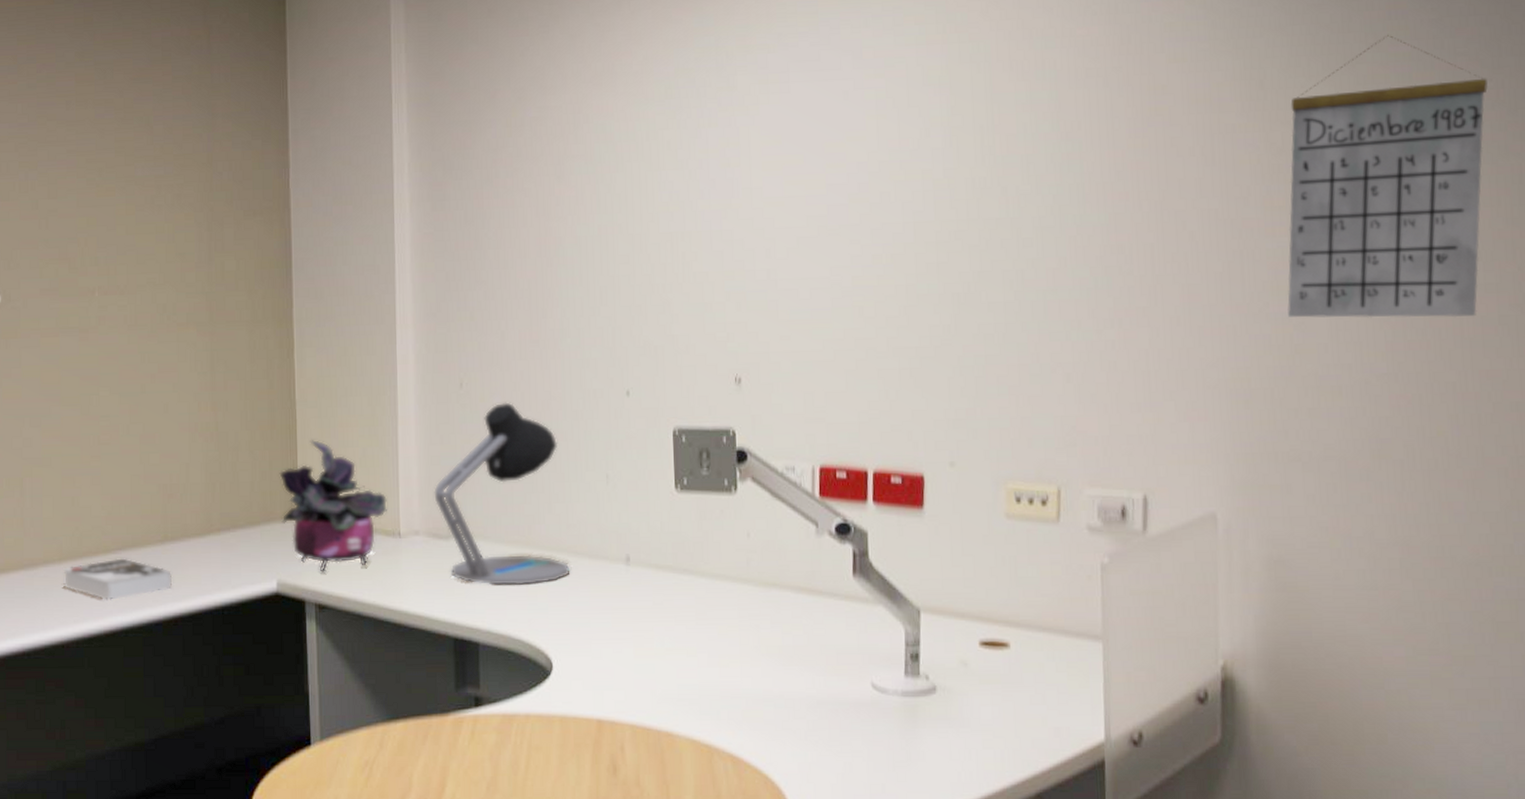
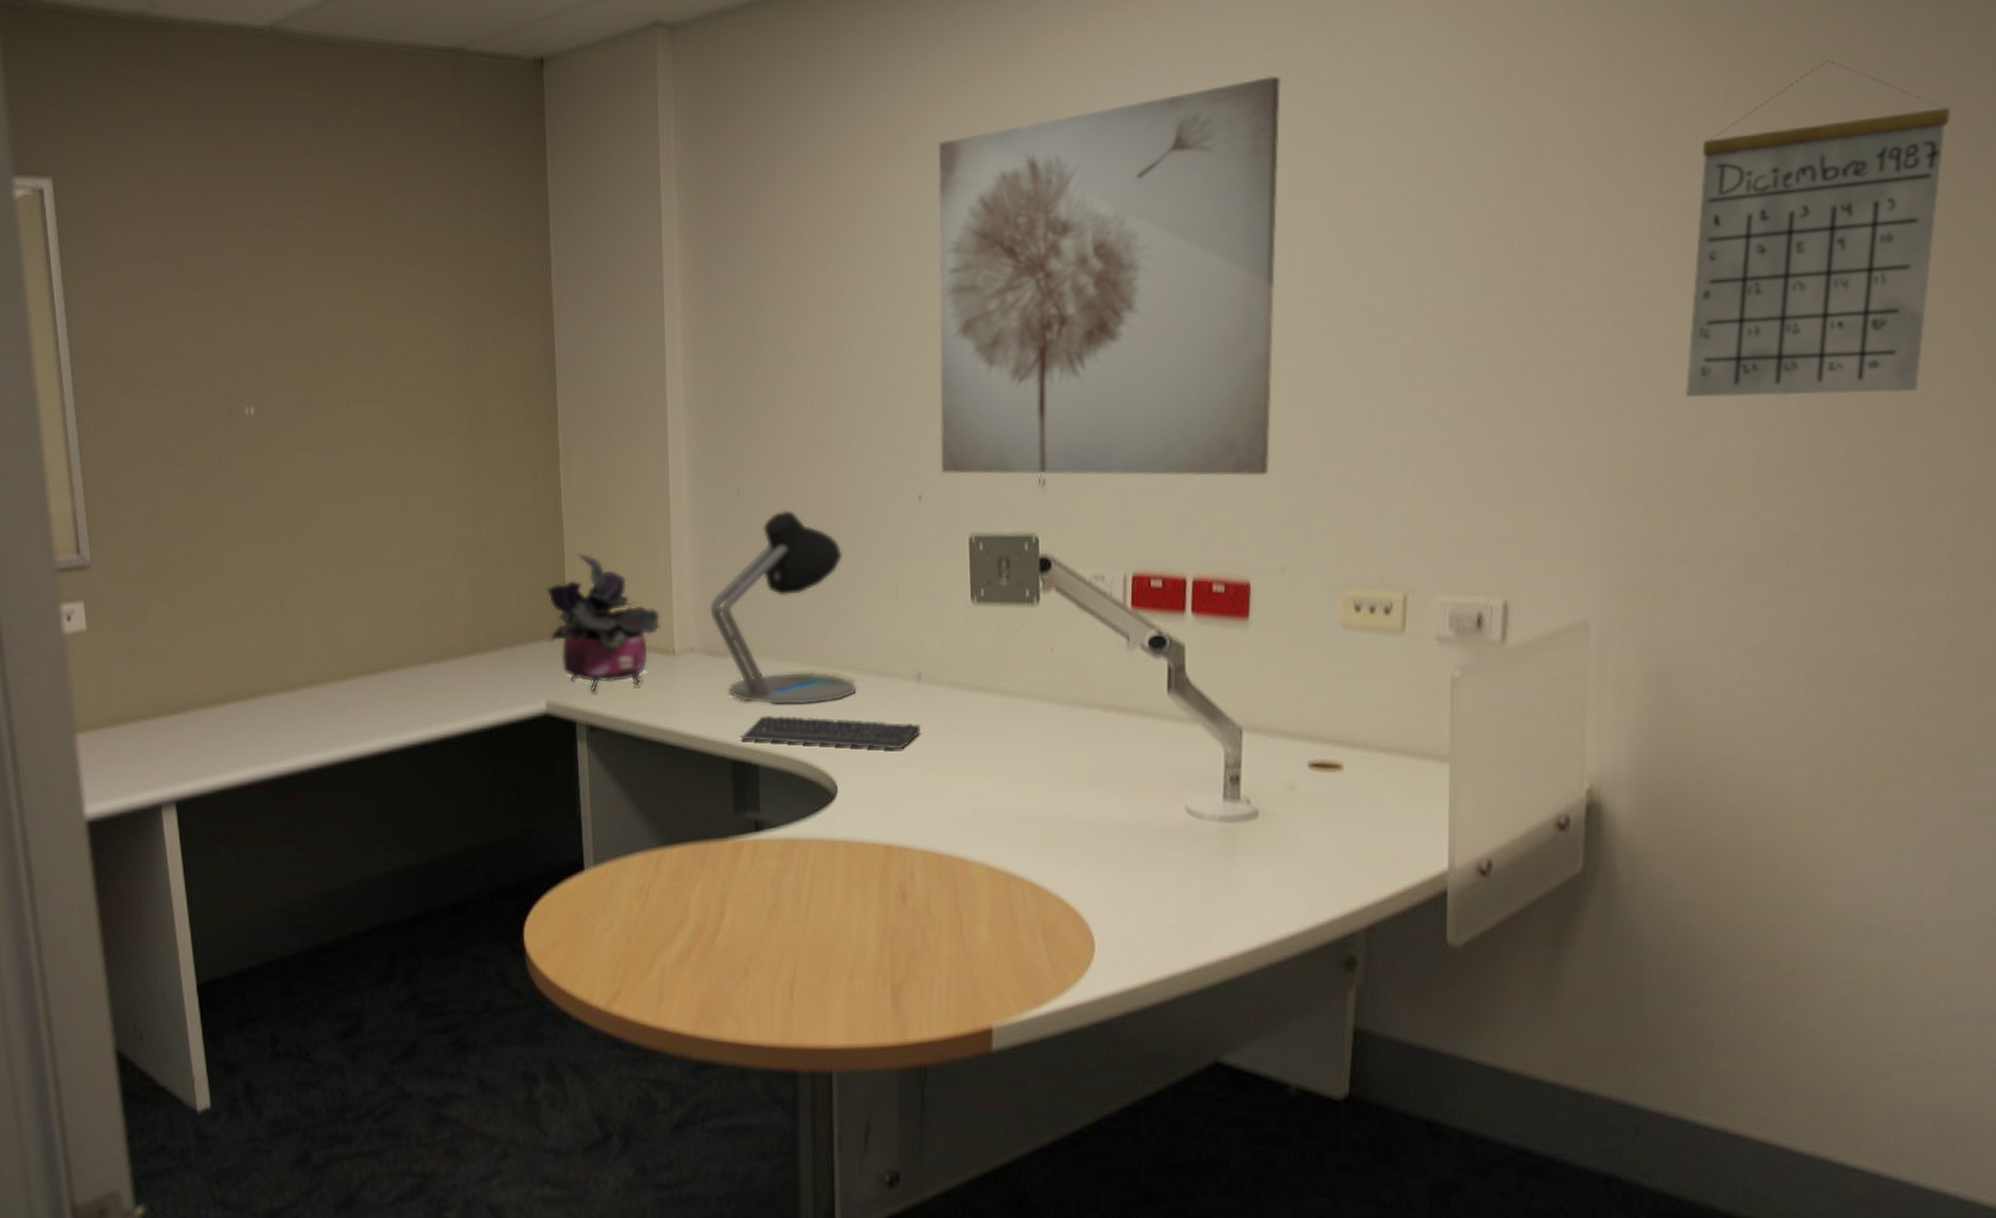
book: present [62,558,173,602] -> none [326,679,439,723]
keyboard: none [458,595,629,629] -> present [736,715,920,750]
wall art: none [643,28,940,379] -> present [938,76,1282,476]

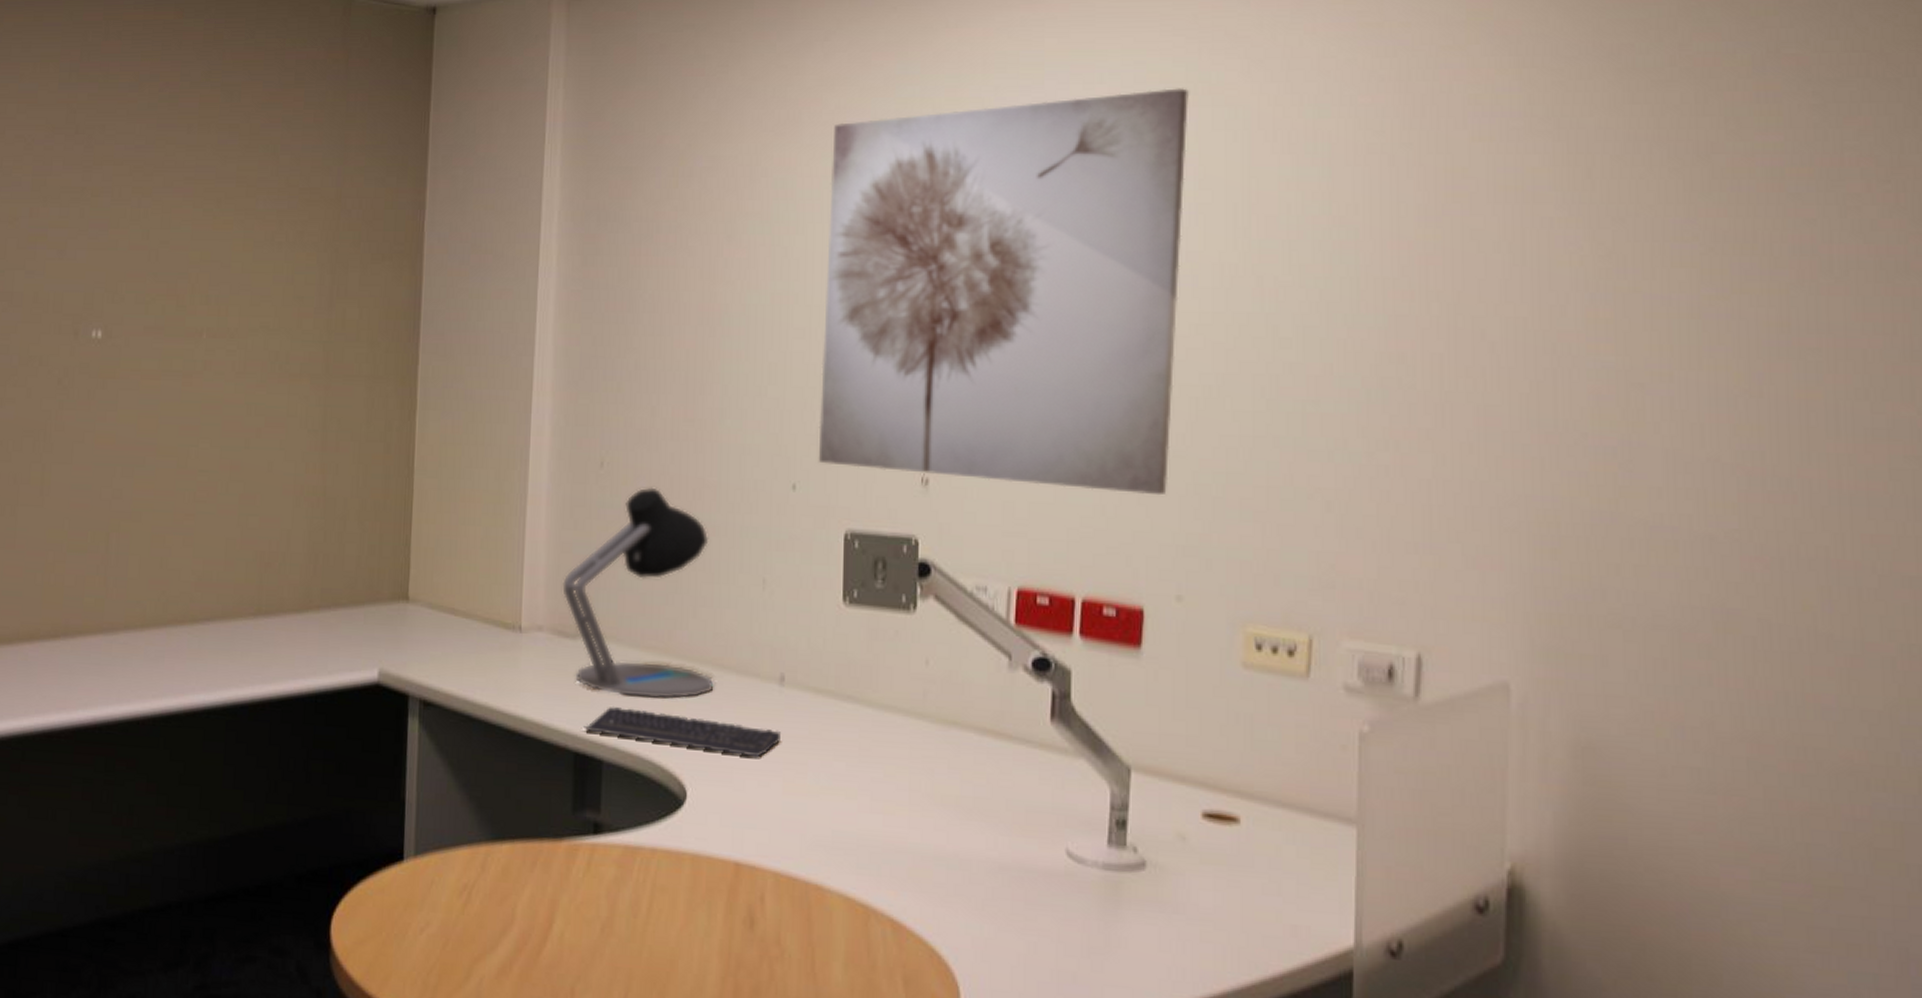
potted plant: present [546,552,660,692] -> none [388,513,509,665]
calendar: present [1686,59,1950,398] -> none [1612,120,1884,468]

